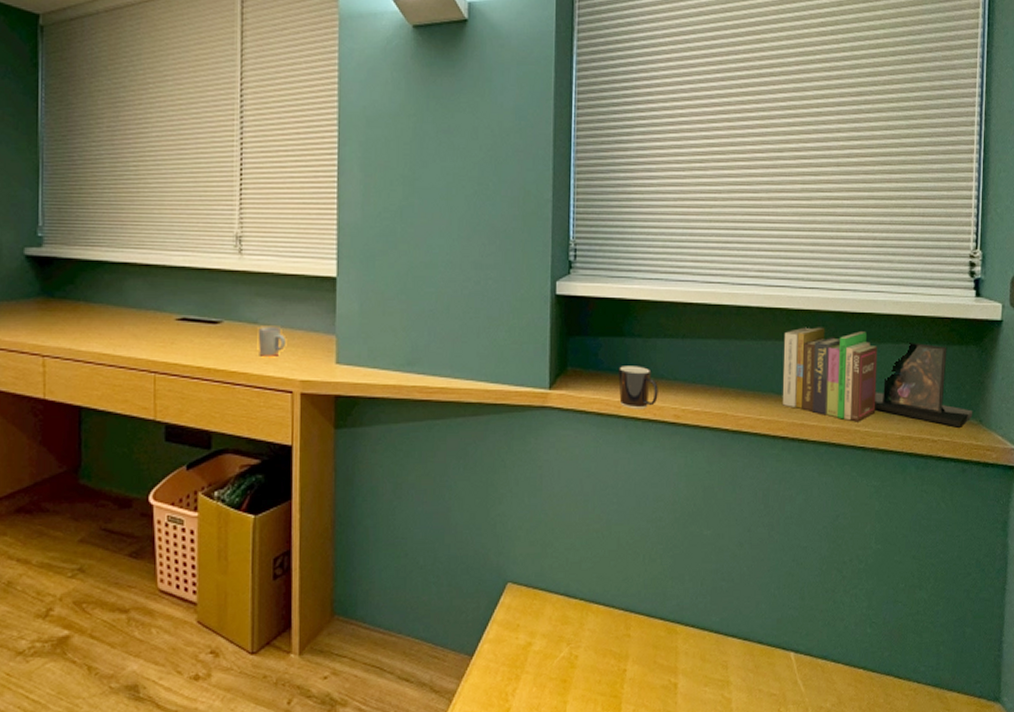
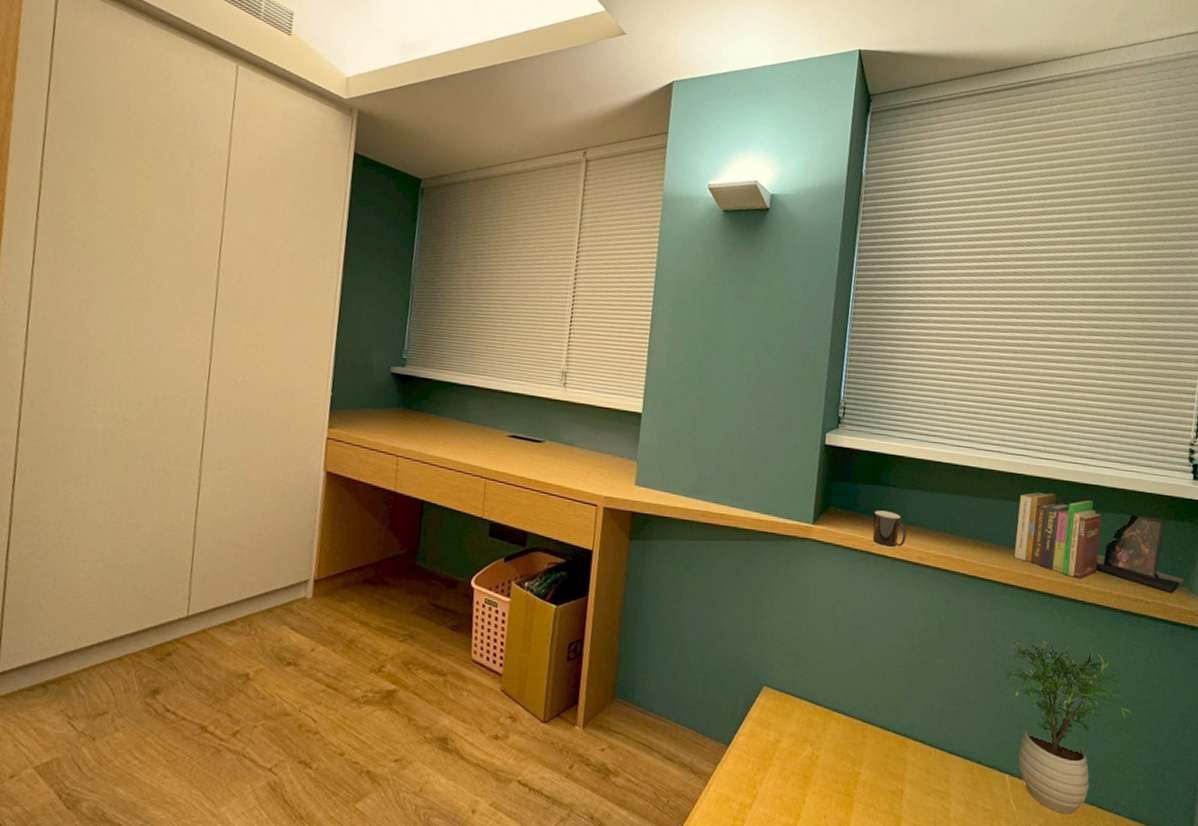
mug: present [257,326,287,356] -> none [572,448,596,474]
potted plant: none [780,495,926,689] -> present [1004,637,1133,814]

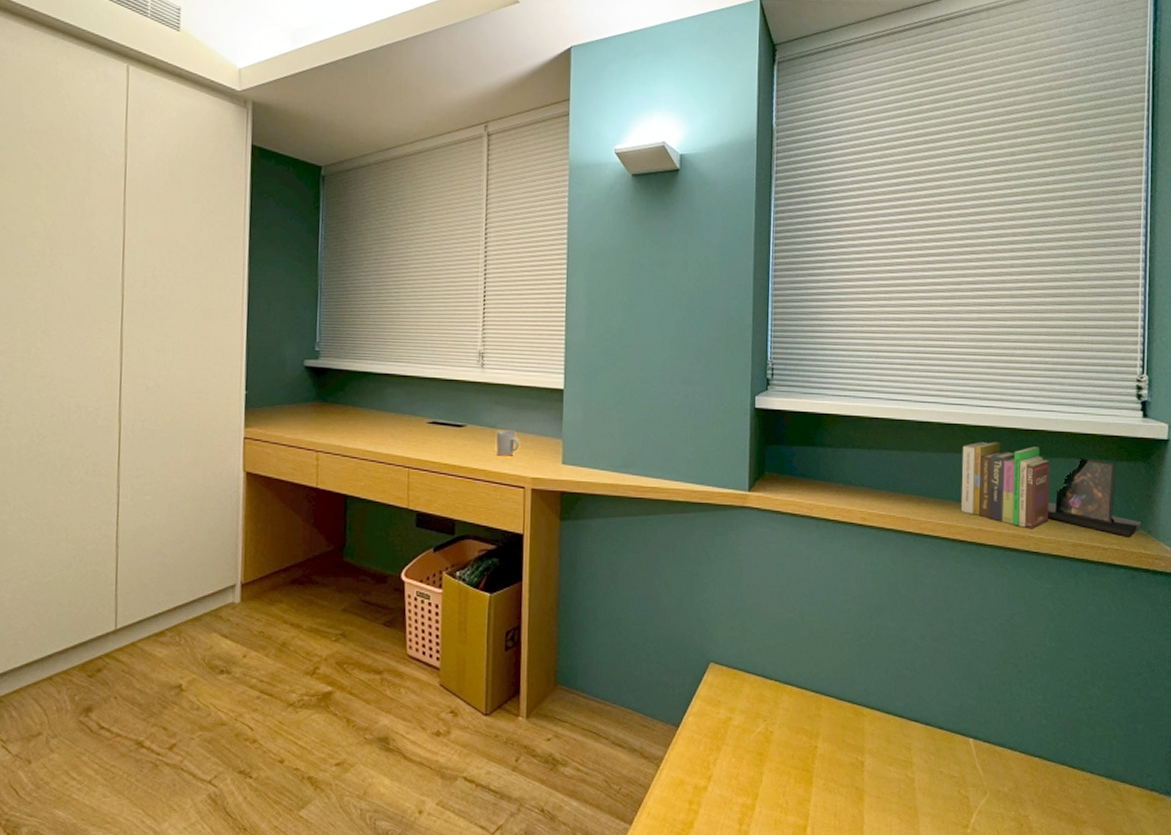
mug: none [572,448,596,474] -> present [495,430,520,456]
mug: present [872,510,907,549] -> none [810,472,847,512]
potted plant: present [1004,637,1133,814] -> none [960,595,1098,776]

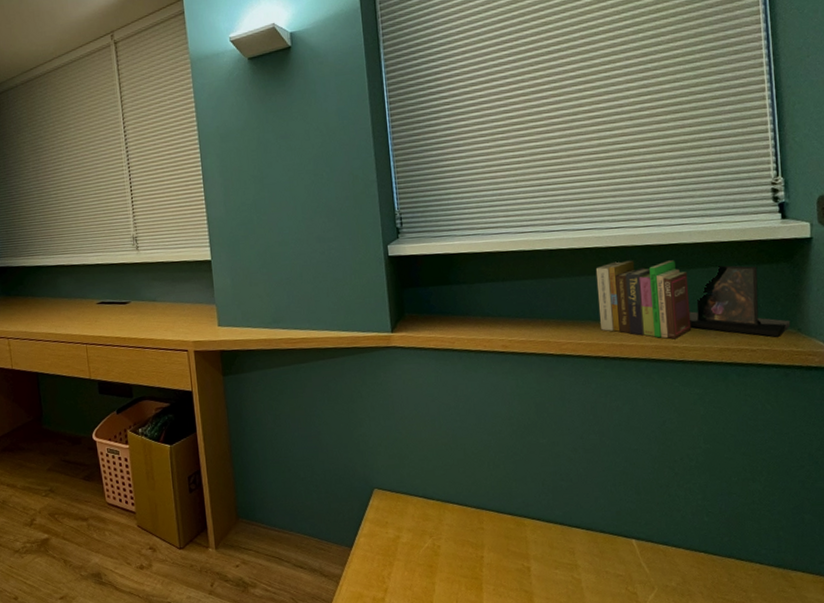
mug: present [495,430,520,456] -> none [156,302,179,325]

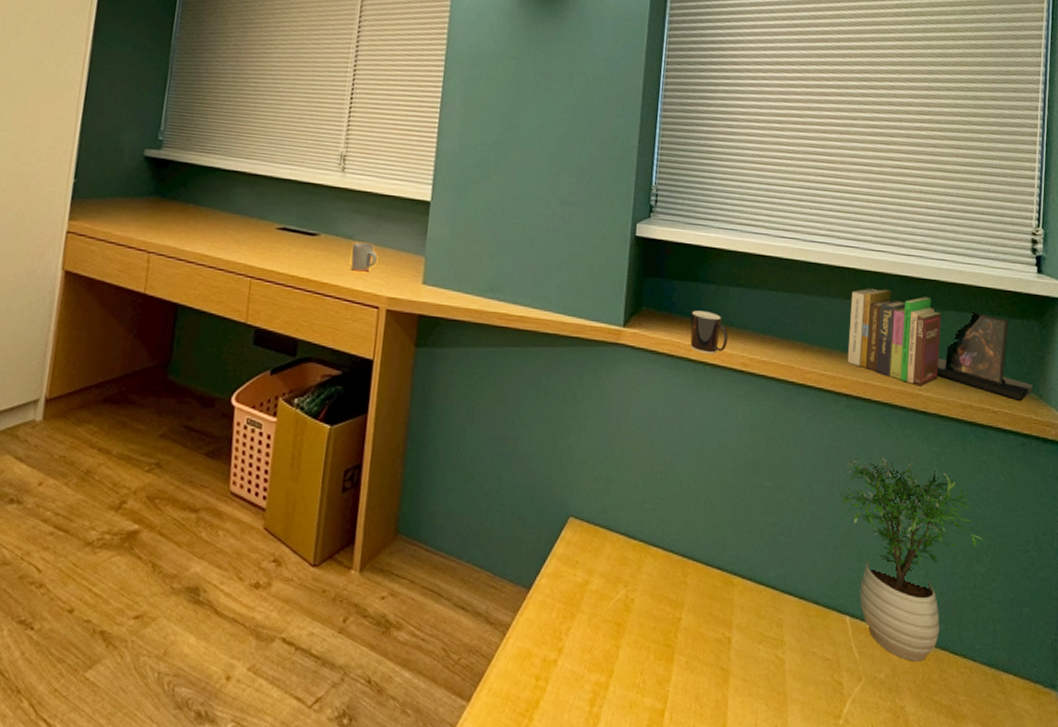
mug: none [156,302,179,325] -> present [350,242,378,272]
mug: none [449,307,486,344] -> present [690,310,728,355]
potted plant: none [611,404,758,570] -> present [840,455,984,662]

